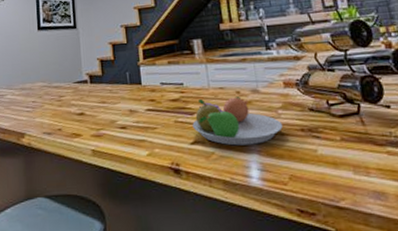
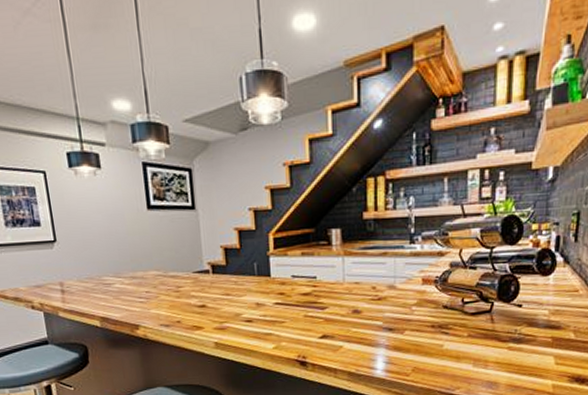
fruit bowl: present [192,97,282,146] -> none [322,292,414,340]

